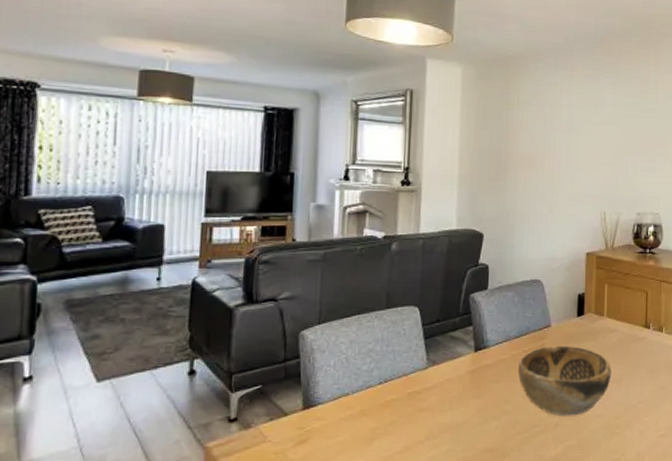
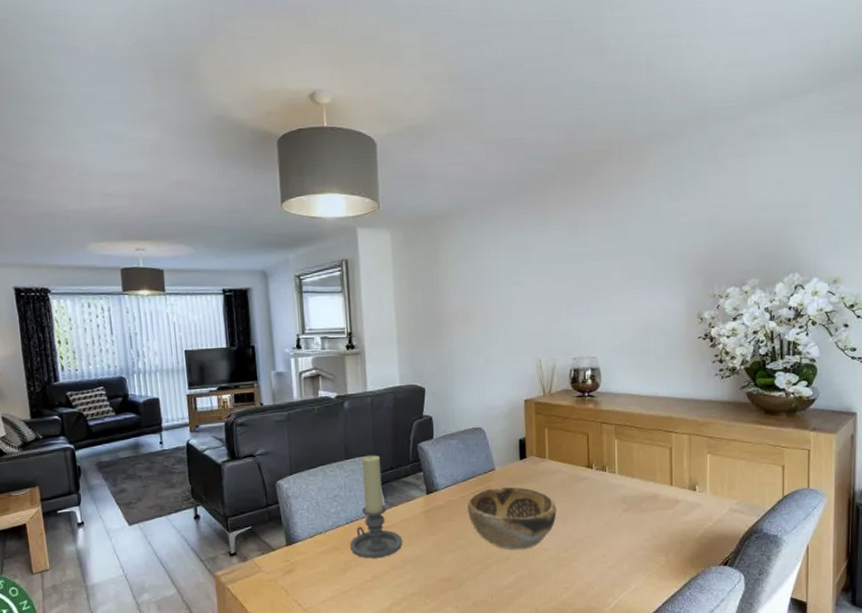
candle holder: none [380,305,443,426] -> present [349,455,403,559]

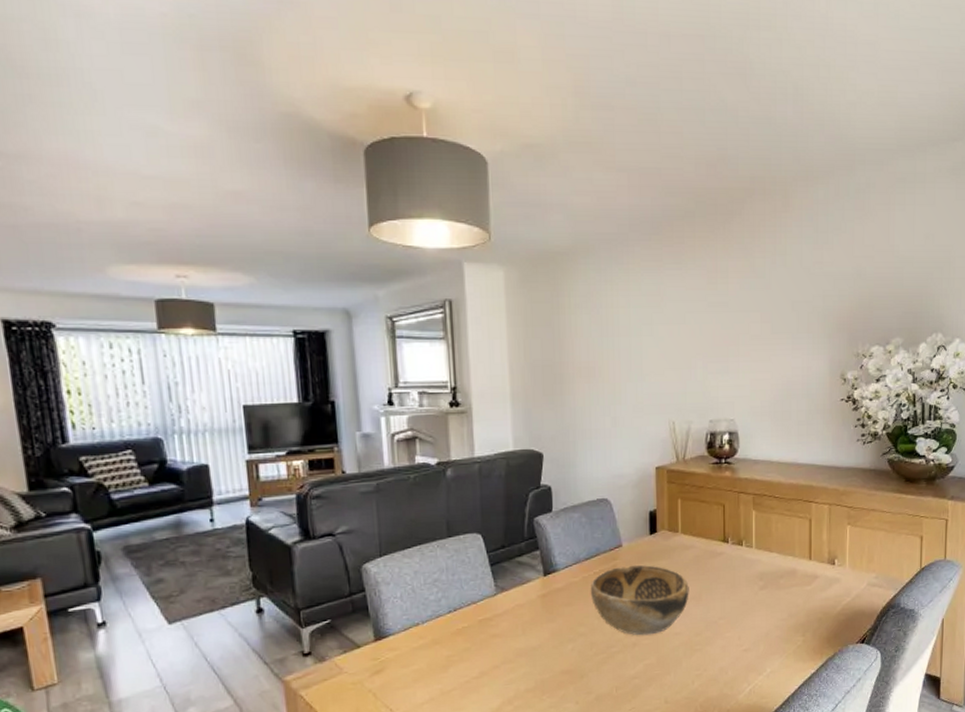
candle holder: present [349,455,403,559] -> none [452,531,516,653]

